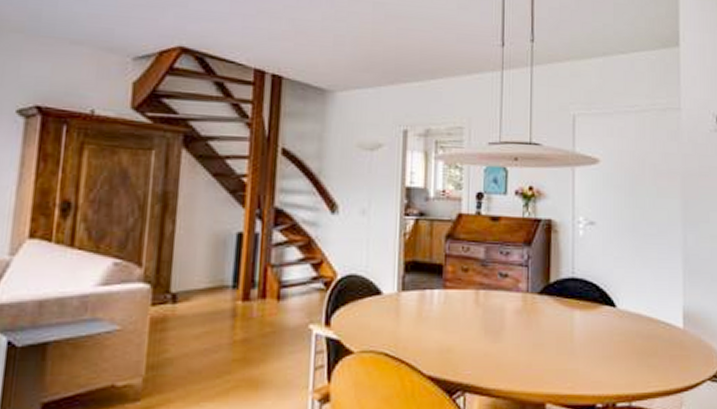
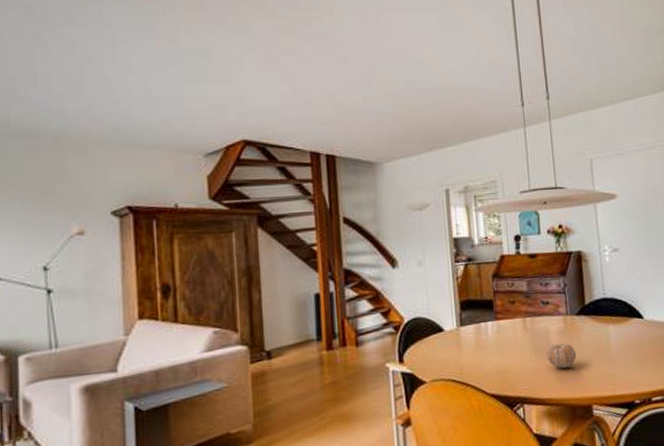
fruit: none [498,326,534,356] -> present [546,343,577,369]

